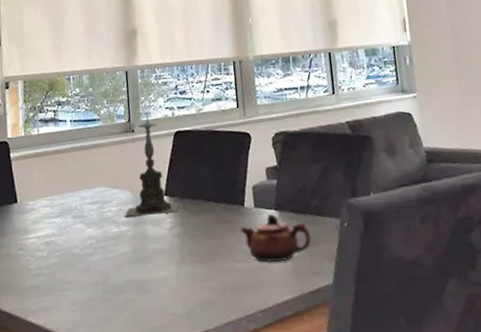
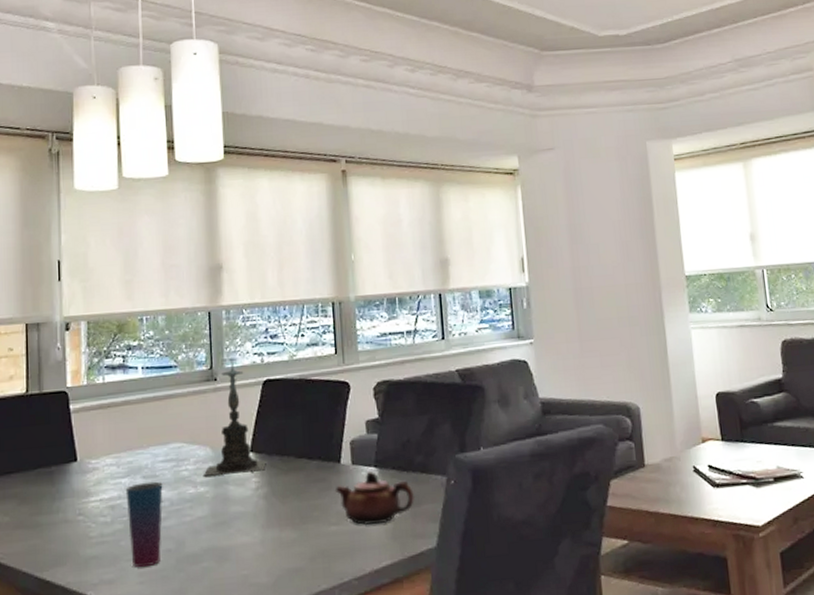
cup: none [58,221,91,298] -> present [125,481,163,568]

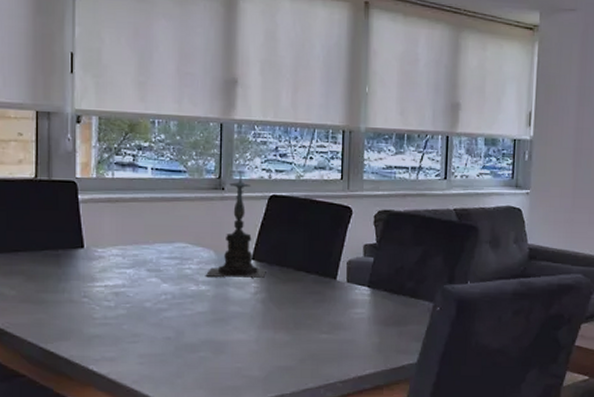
cup: present [125,481,163,568] -> none [130,275,166,351]
teapot: present [335,471,414,526] -> none [328,291,402,338]

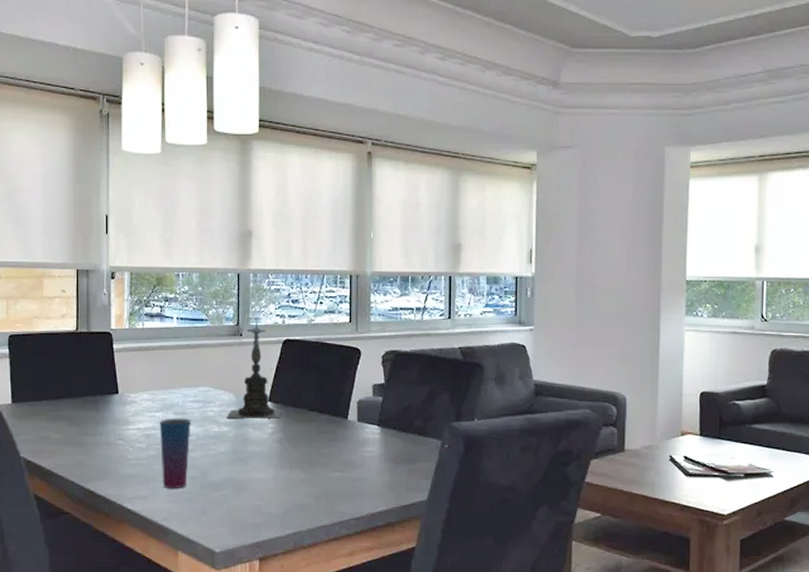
cup: none [130,275,166,351] -> present [159,418,191,489]

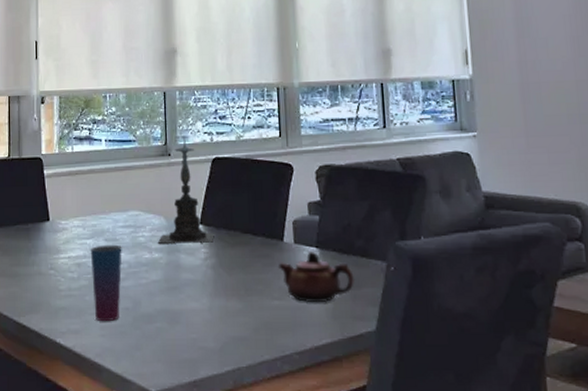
teapot: none [341,429,411,476] -> present [277,252,354,303]

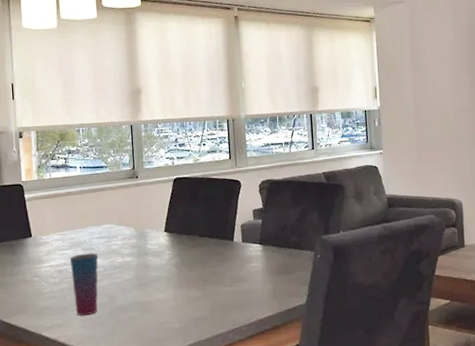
candle holder: present [157,138,214,244] -> none [128,163,177,250]
teapot: present [277,252,354,303] -> none [229,248,290,287]

